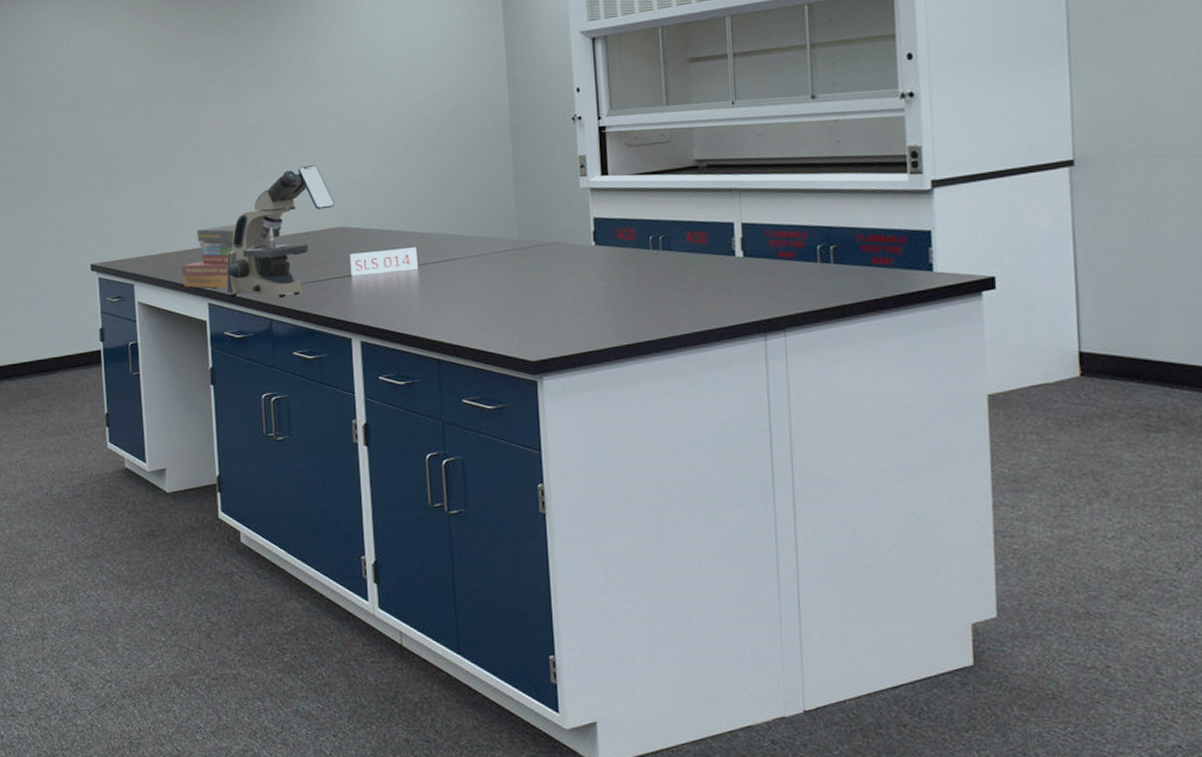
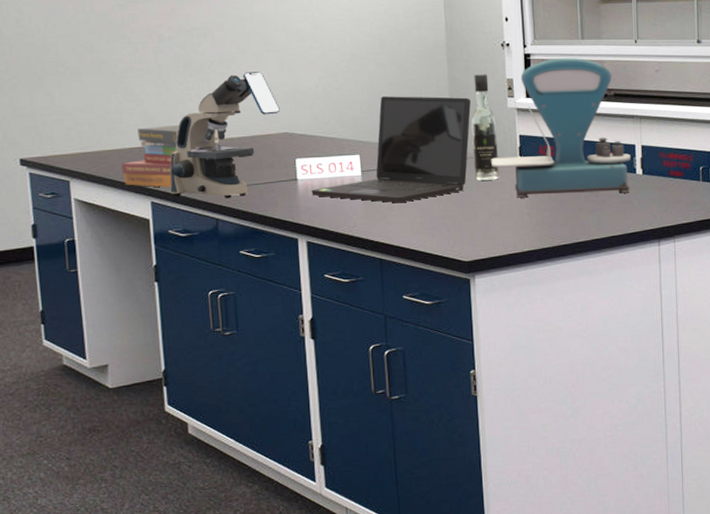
laptop: none [366,179,539,298] -> present [311,96,472,203]
bottle: none [538,152,570,271] -> present [471,74,499,180]
scale: none [561,127,728,289] -> present [491,58,631,198]

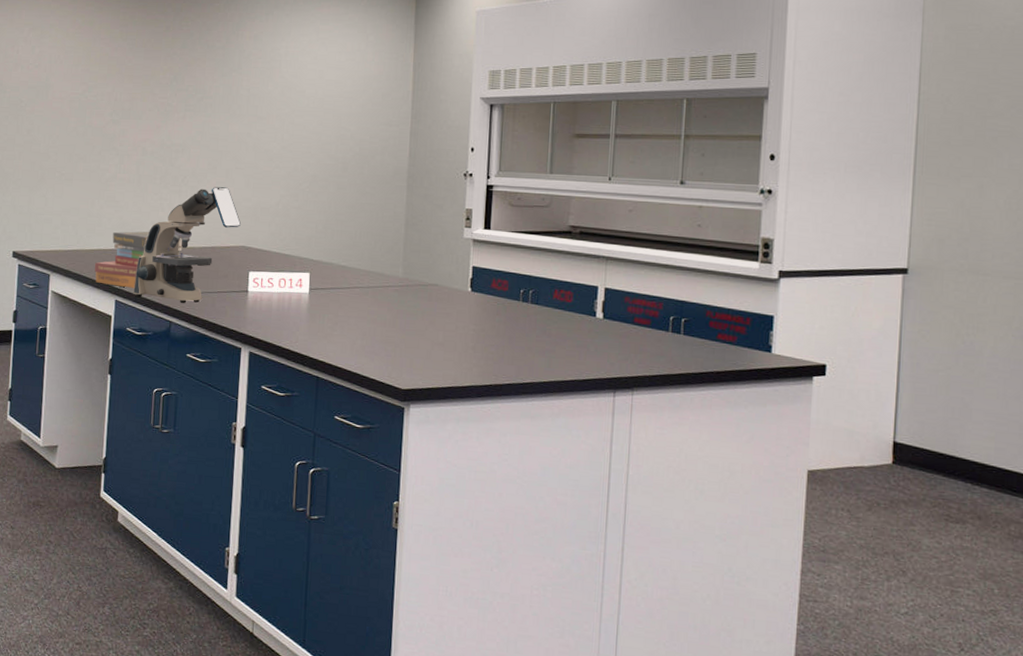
laptop: present [311,96,472,203] -> none [259,218,427,324]
bottle: present [471,74,499,180] -> none [421,202,450,310]
scale: present [491,58,631,198] -> none [440,191,591,337]

